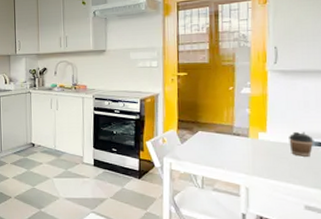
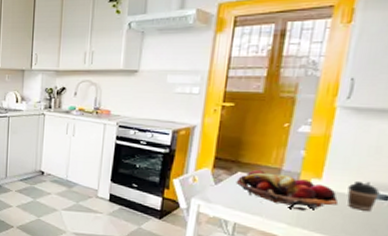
fruit basket: none [198,129,284,161] -> present [235,170,339,211]

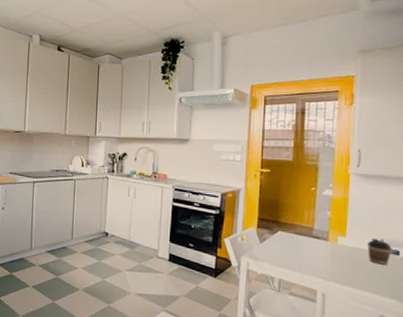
fruit basket: present [235,170,339,211] -> none [277,229,362,266]

